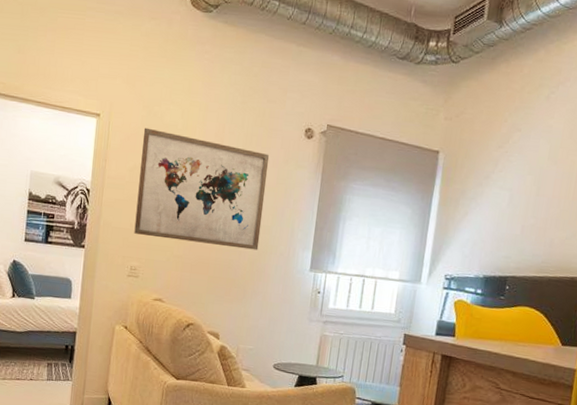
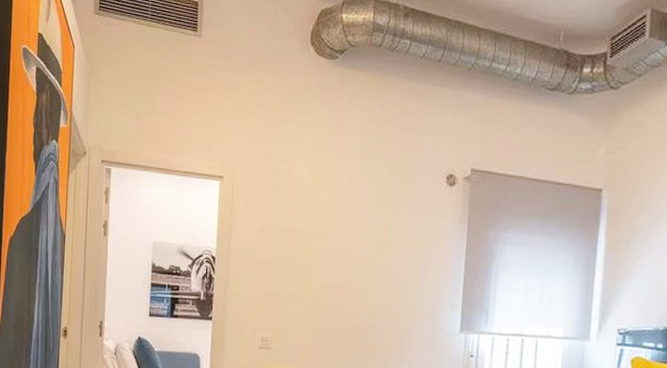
wall art: present [134,127,270,251] -> none [264,187,408,313]

